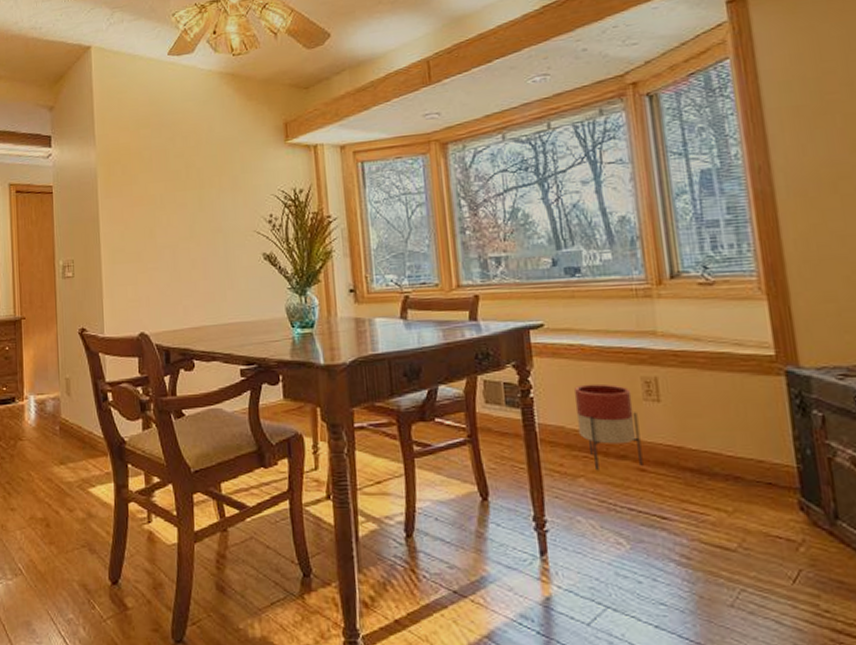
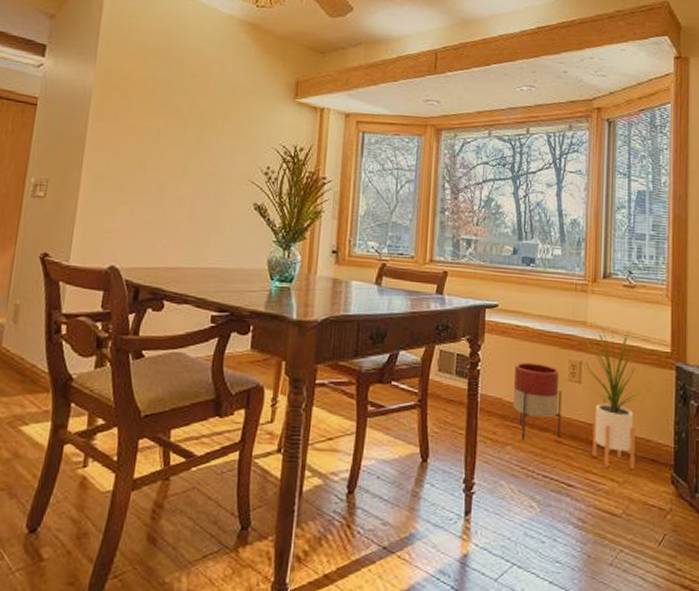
house plant: none [652,332,754,495] -> present [579,324,652,469]

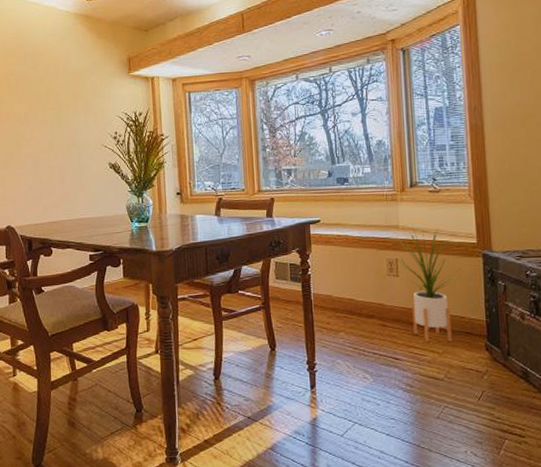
planter: present [512,362,562,439] -> none [339,264,385,326]

